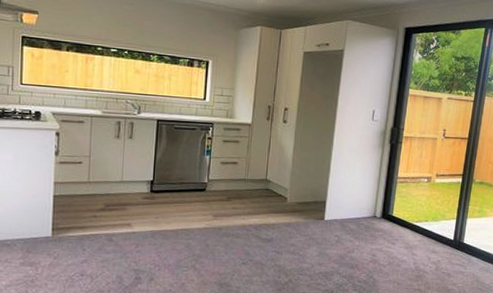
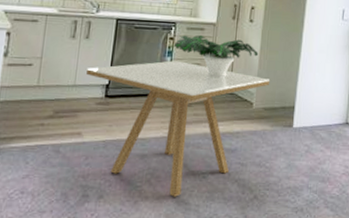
dining table: none [132,159,303,280] -> present [86,60,270,197]
potted plant: none [212,134,292,175] -> present [173,34,259,78]

